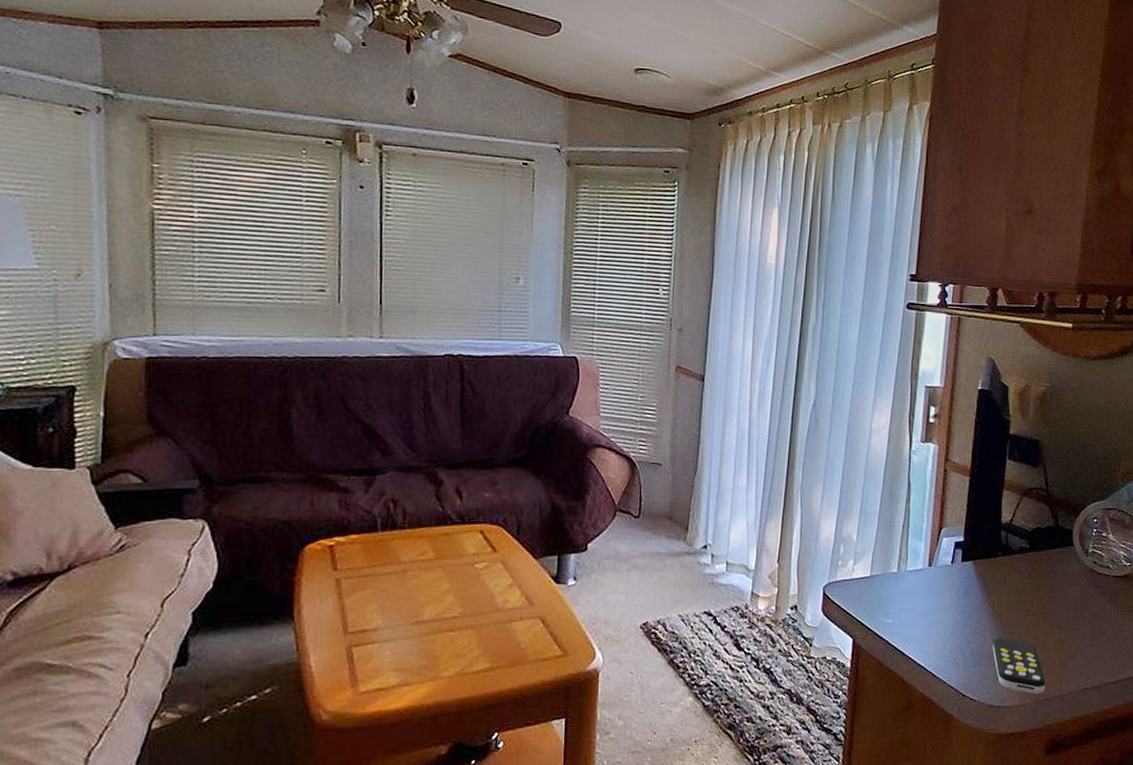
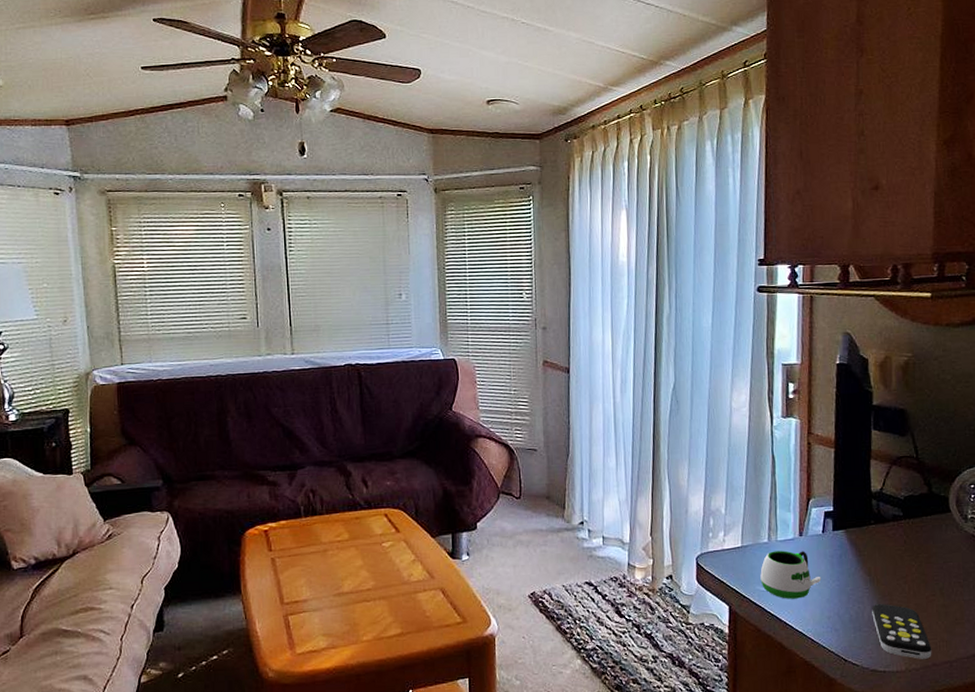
mug: none [887,581,947,632] -> present [760,550,822,599]

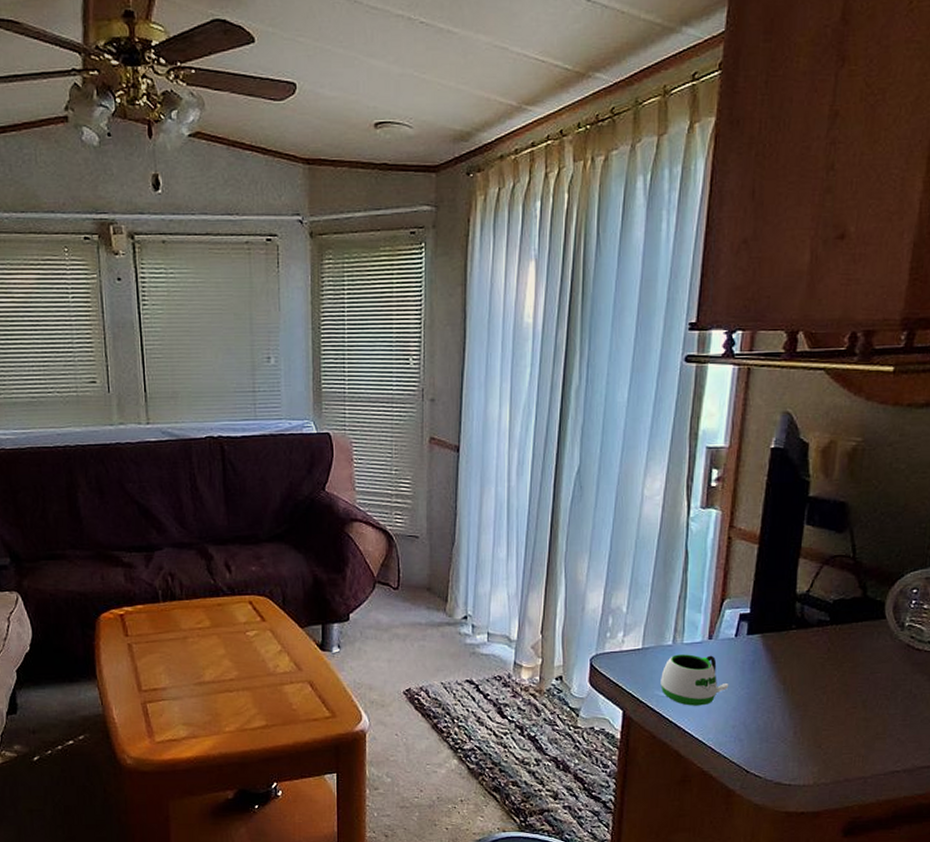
remote control: present [872,603,932,659] -> none [782,713,846,774]

